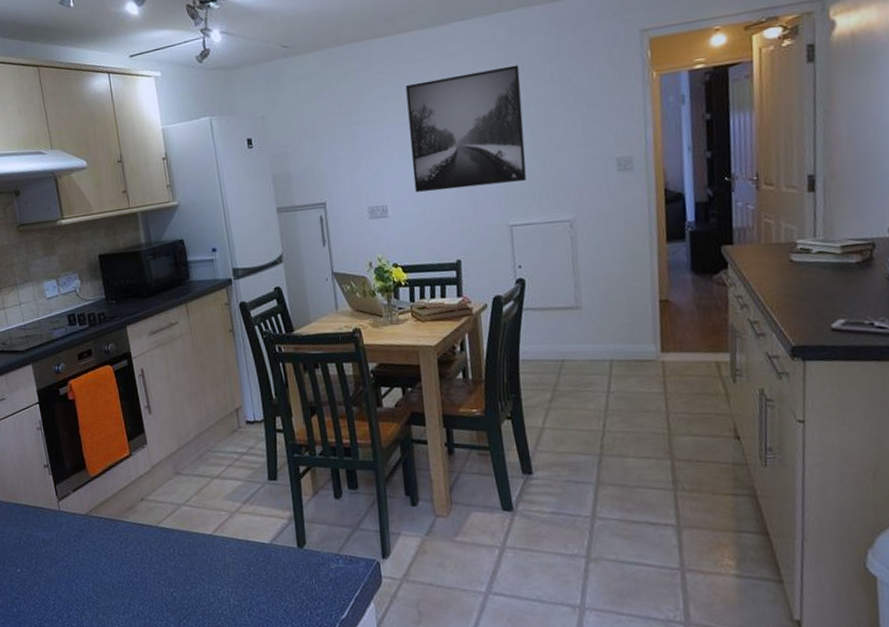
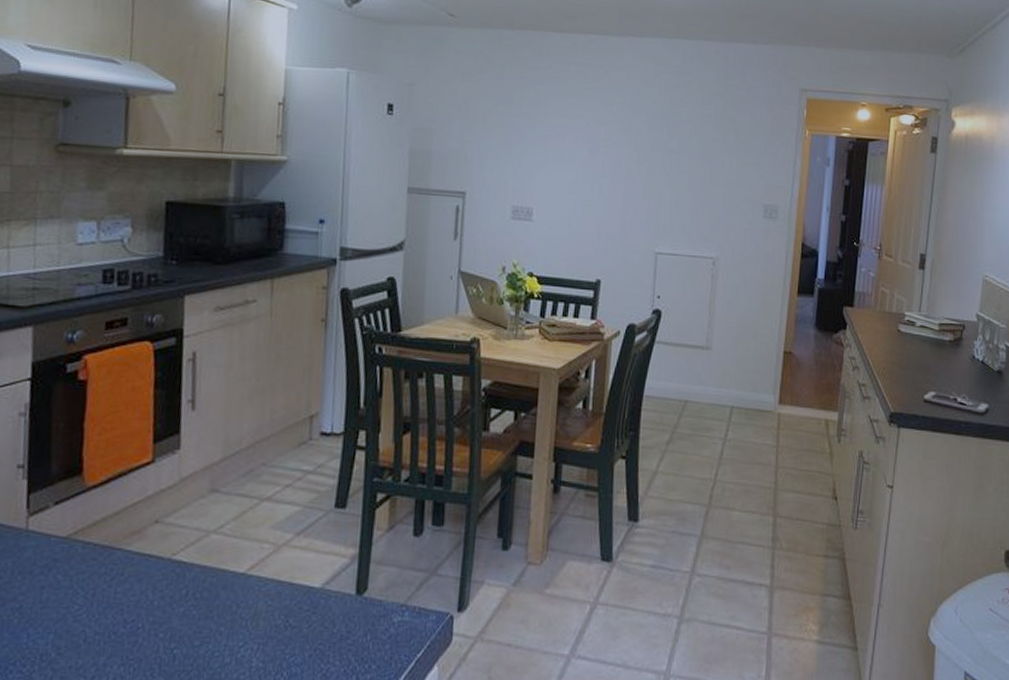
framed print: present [405,65,526,192] -> none [565,87,688,211]

